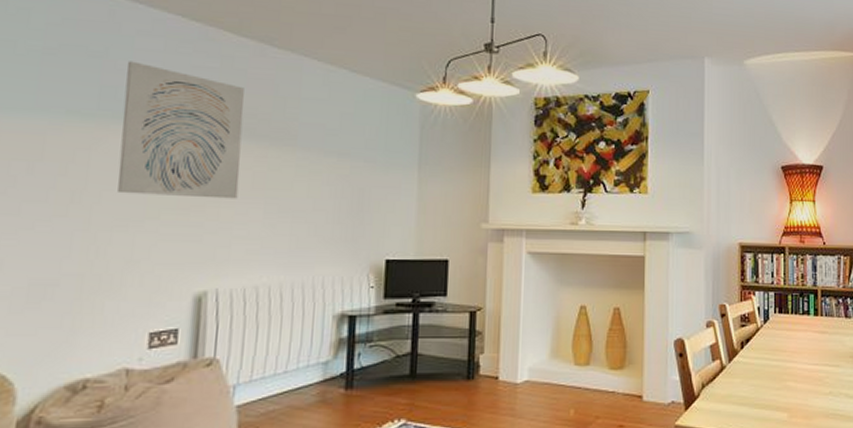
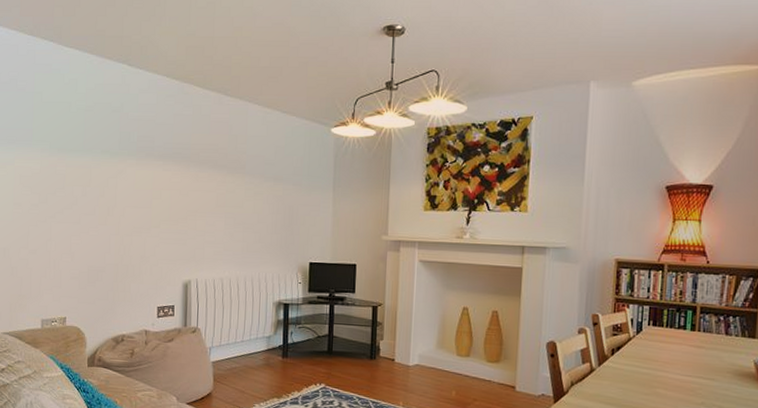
wall art: present [118,61,244,199] -> none [133,113,209,214]

